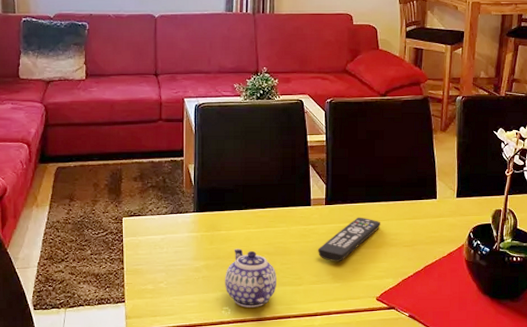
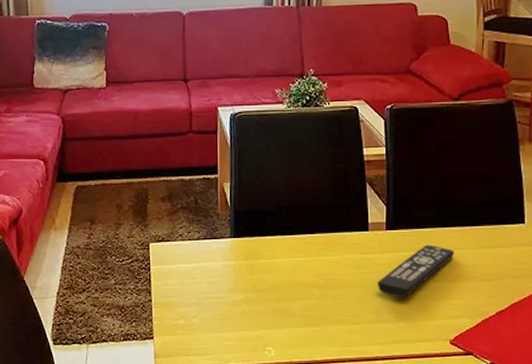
teapot: present [225,248,277,307] -> none [267,280,329,348]

